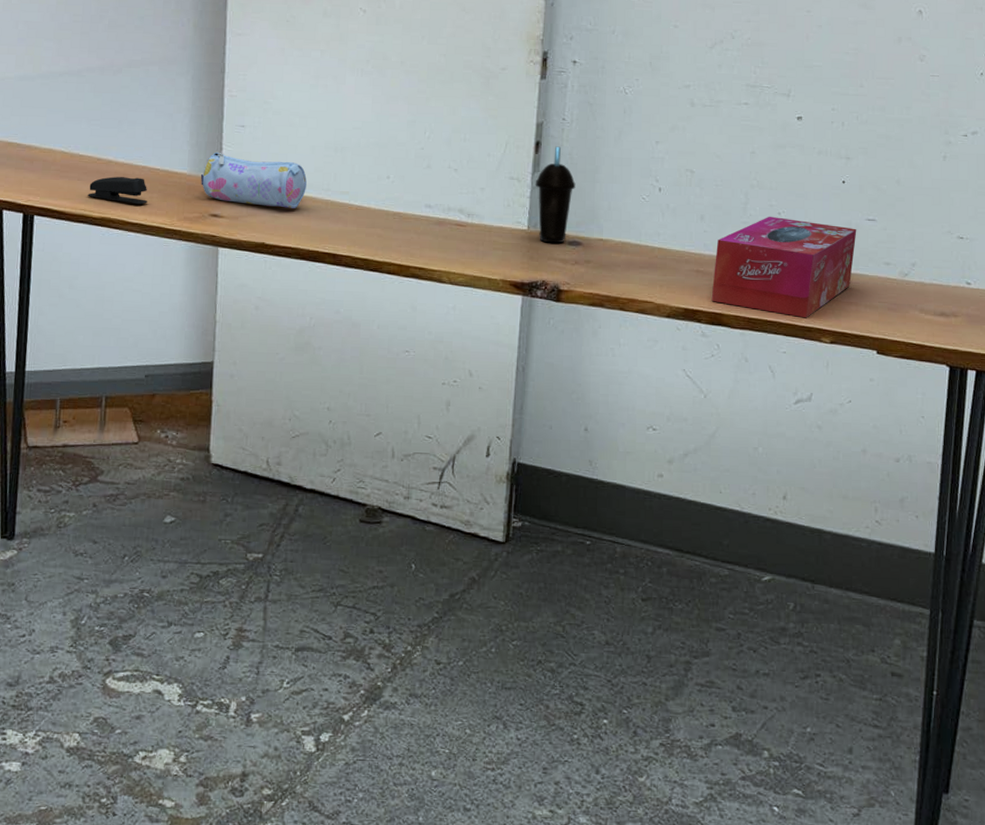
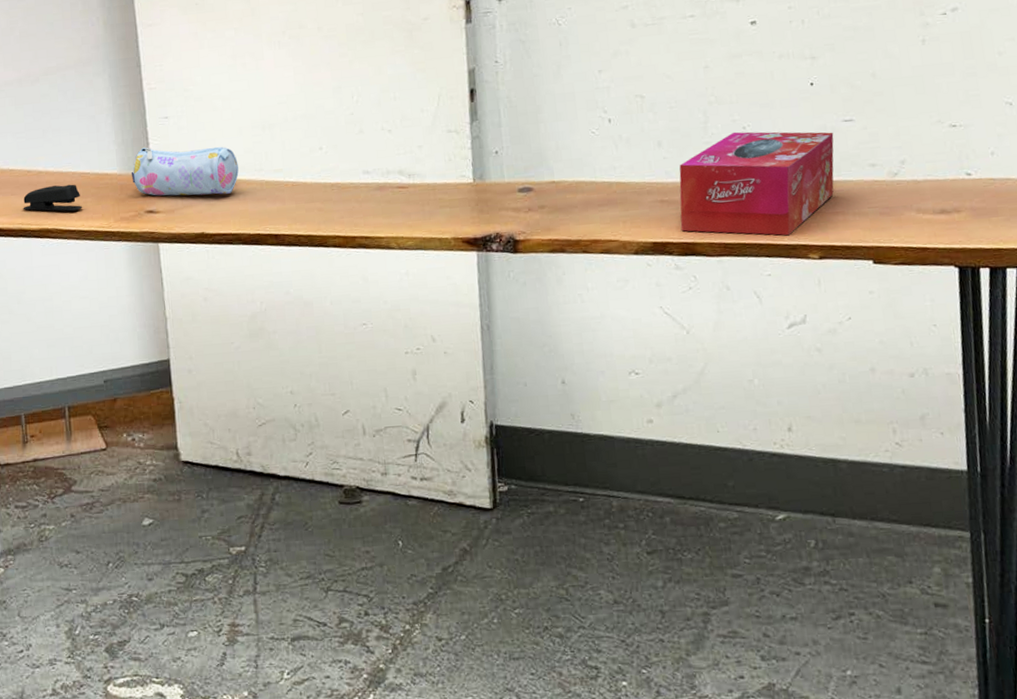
cup: present [535,146,576,244] -> none [474,90,519,193]

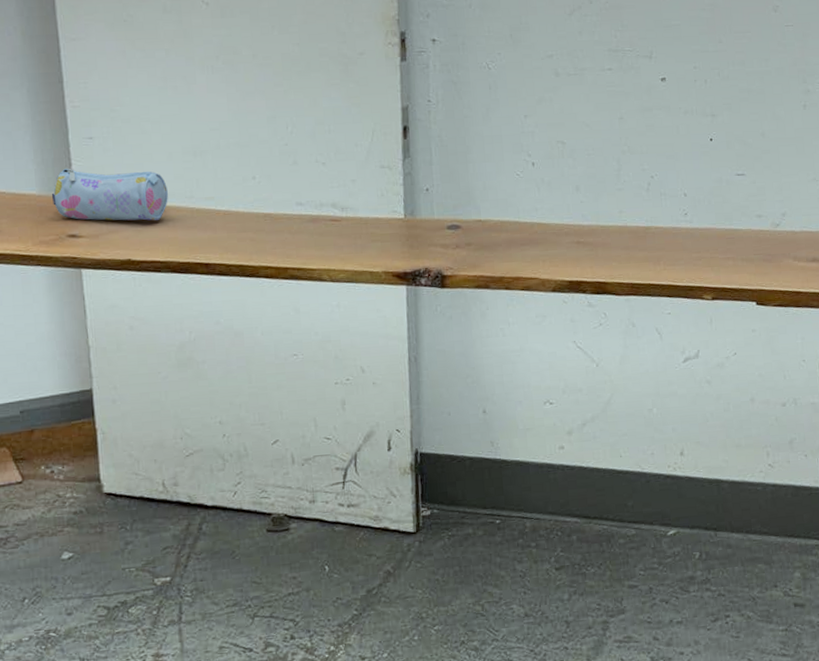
tissue box: present [679,131,834,236] -> none [594,180,728,278]

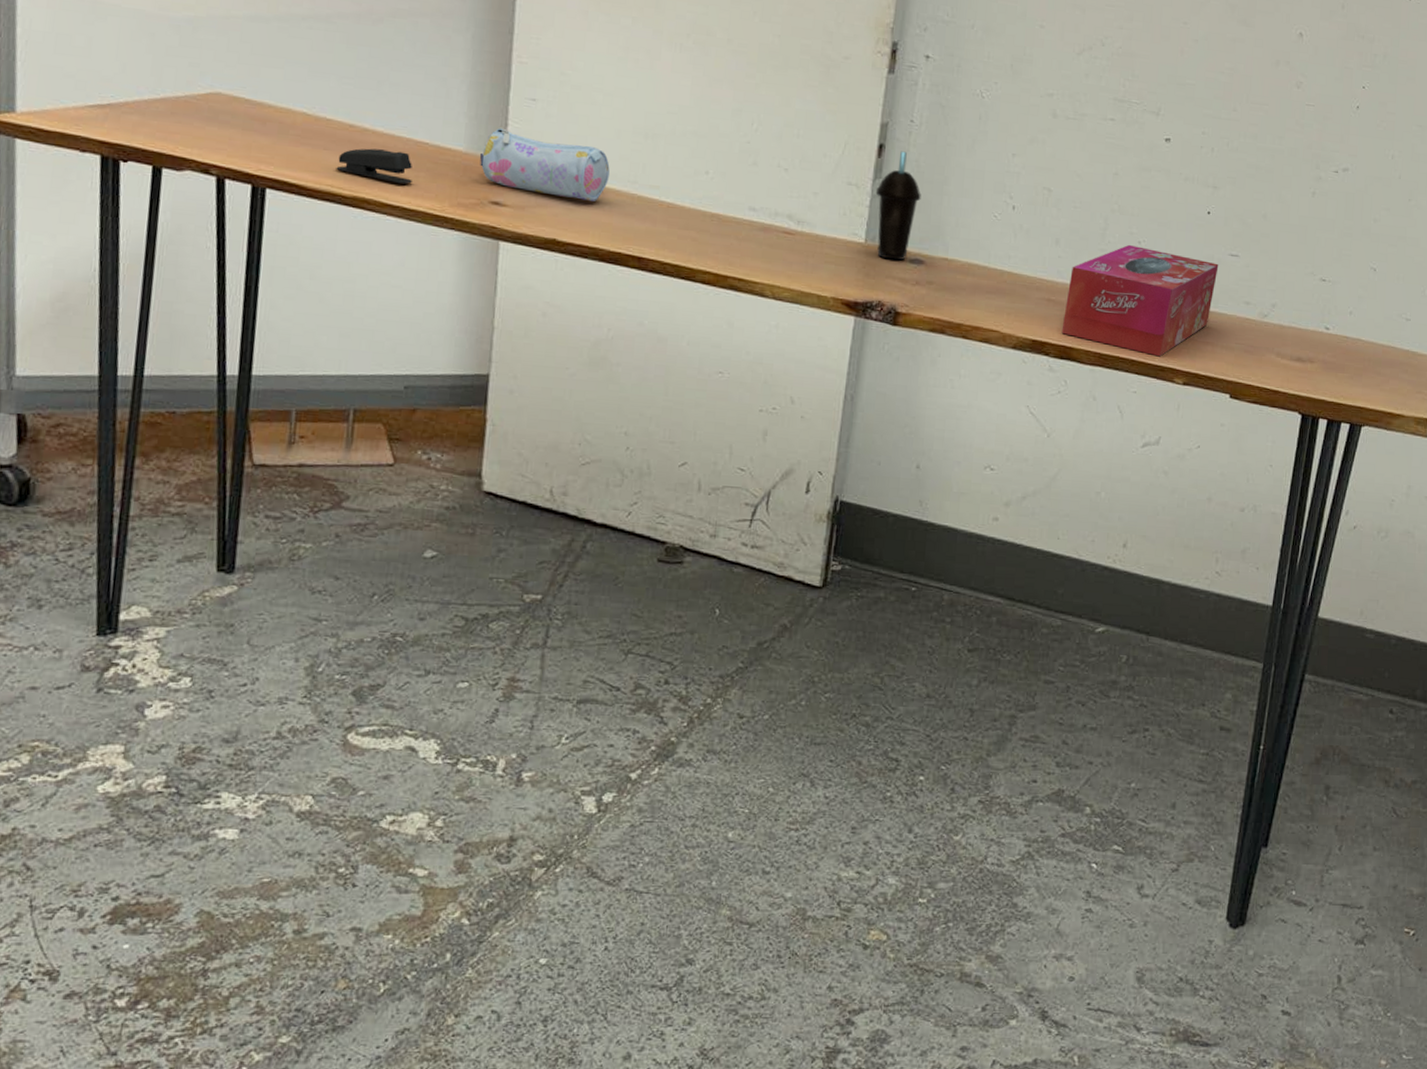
cup: none [407,129,449,230] -> present [875,151,921,261]
tissue box: none [594,180,728,278] -> present [1061,244,1219,357]

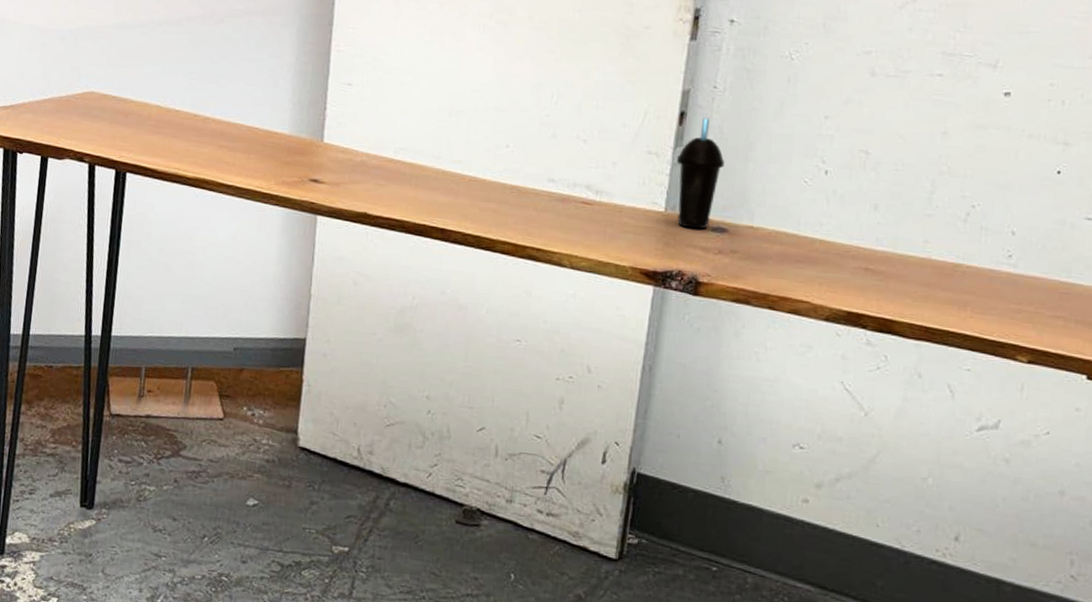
stapler: present [336,148,412,184] -> none [182,134,245,166]
pencil case: present [479,128,610,201] -> none [301,111,417,177]
tissue box: present [1061,244,1219,357] -> none [881,208,1072,332]

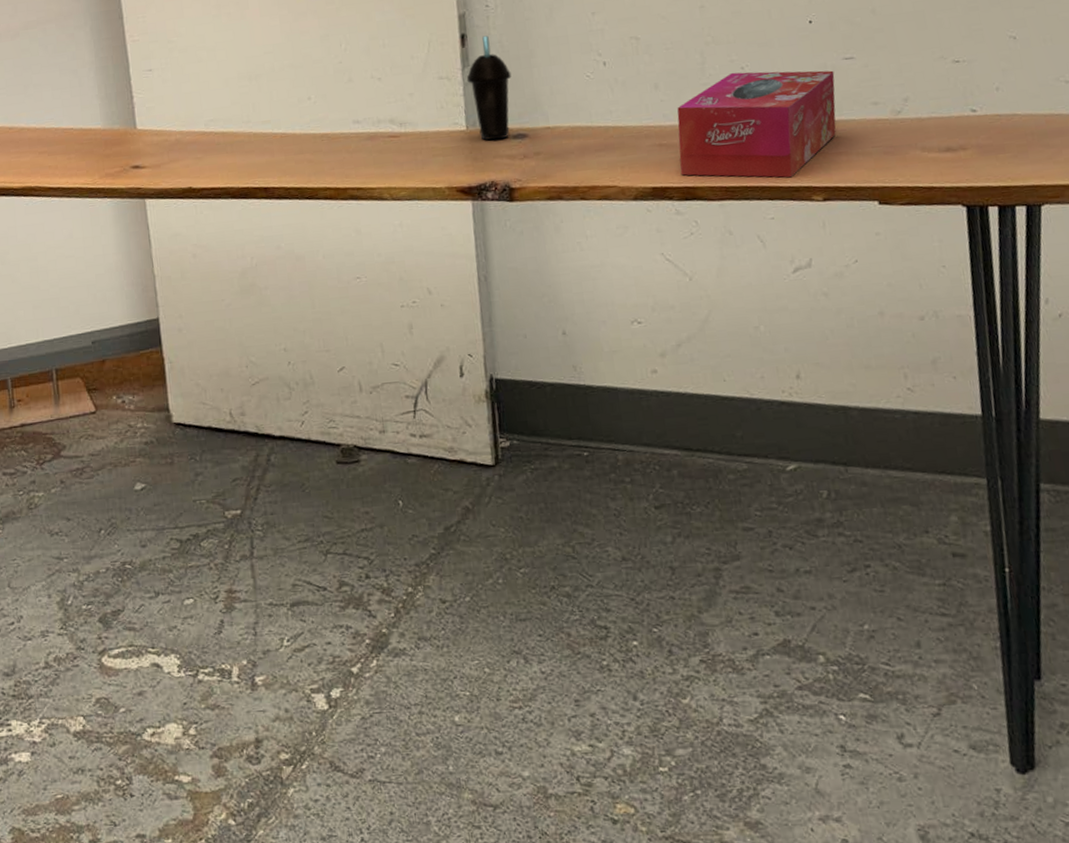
tissue box: none [881,208,1072,332] -> present [677,70,836,178]

